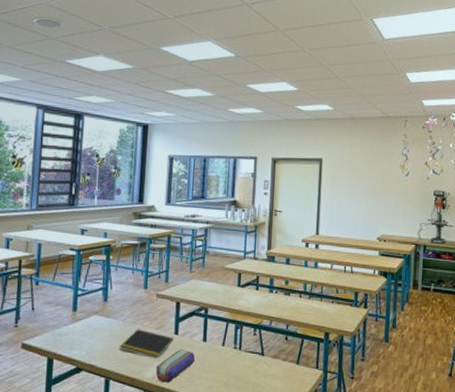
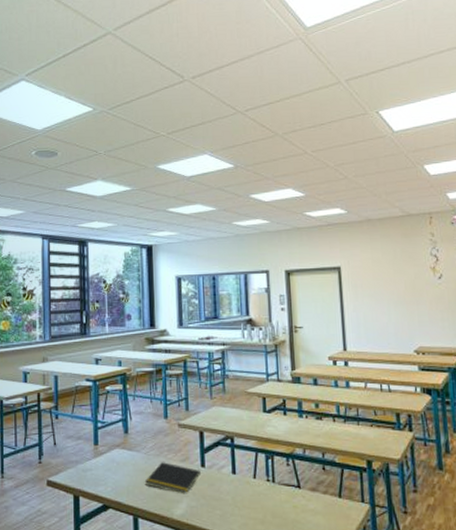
pencil case: present [156,349,196,383] -> none [185,483,226,520]

